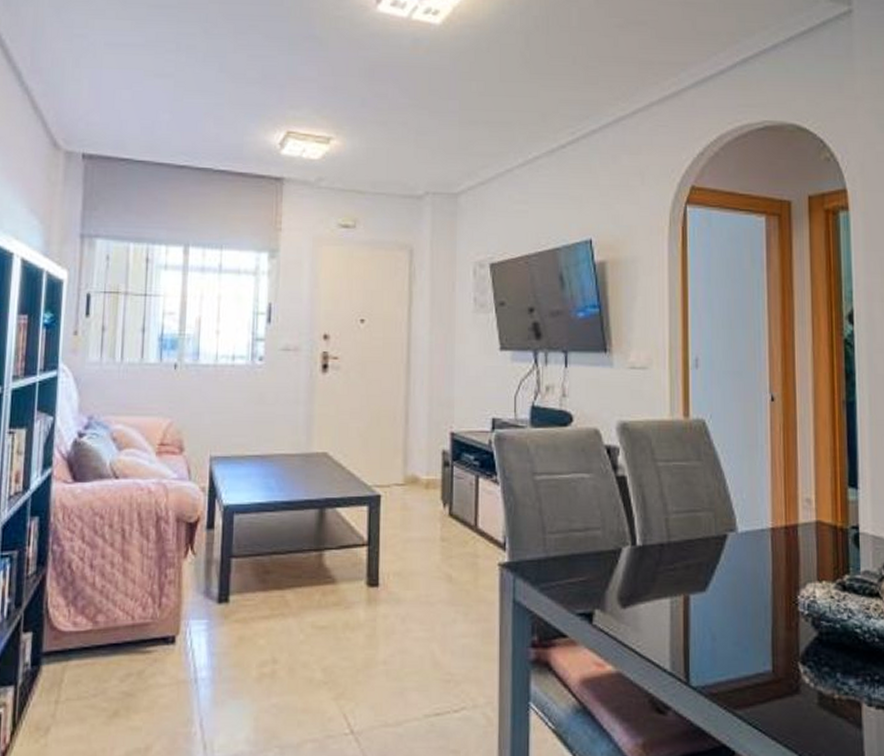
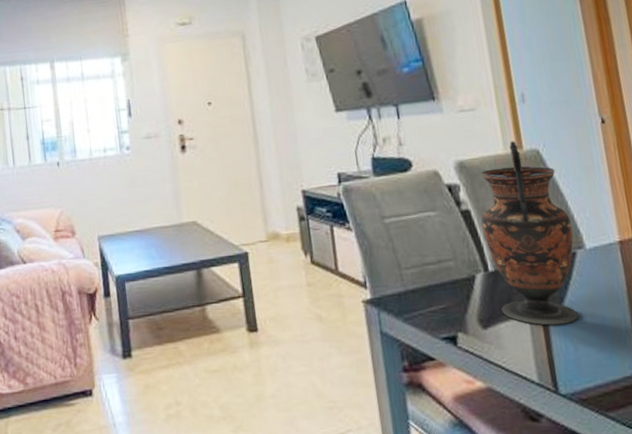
vase: none [637,407,727,611] -> present [481,141,579,326]

